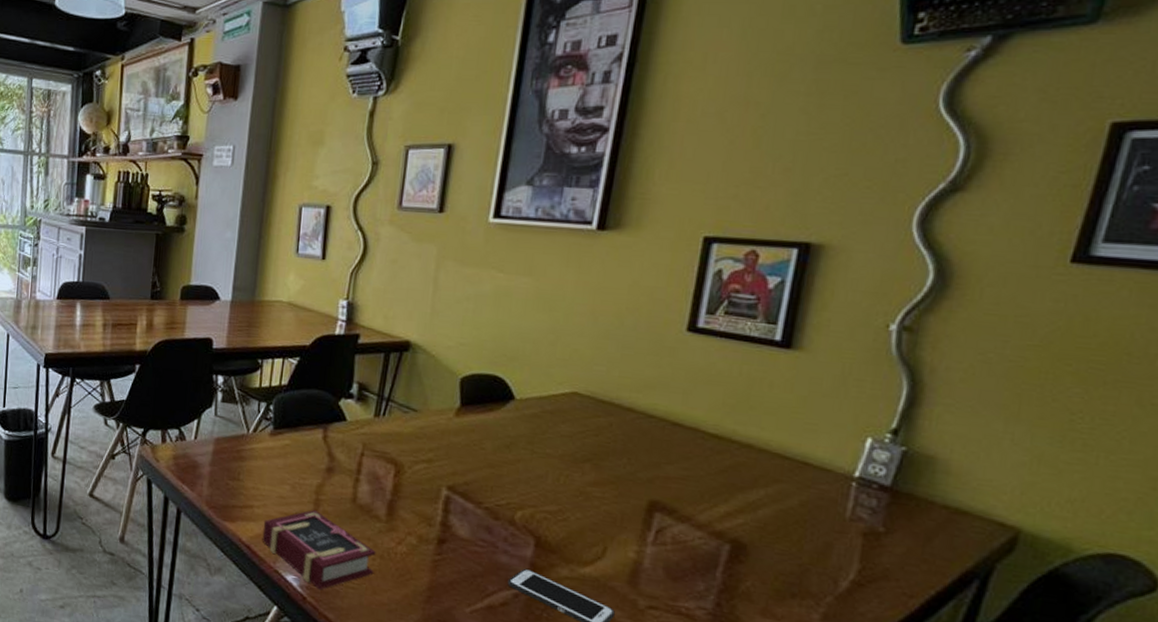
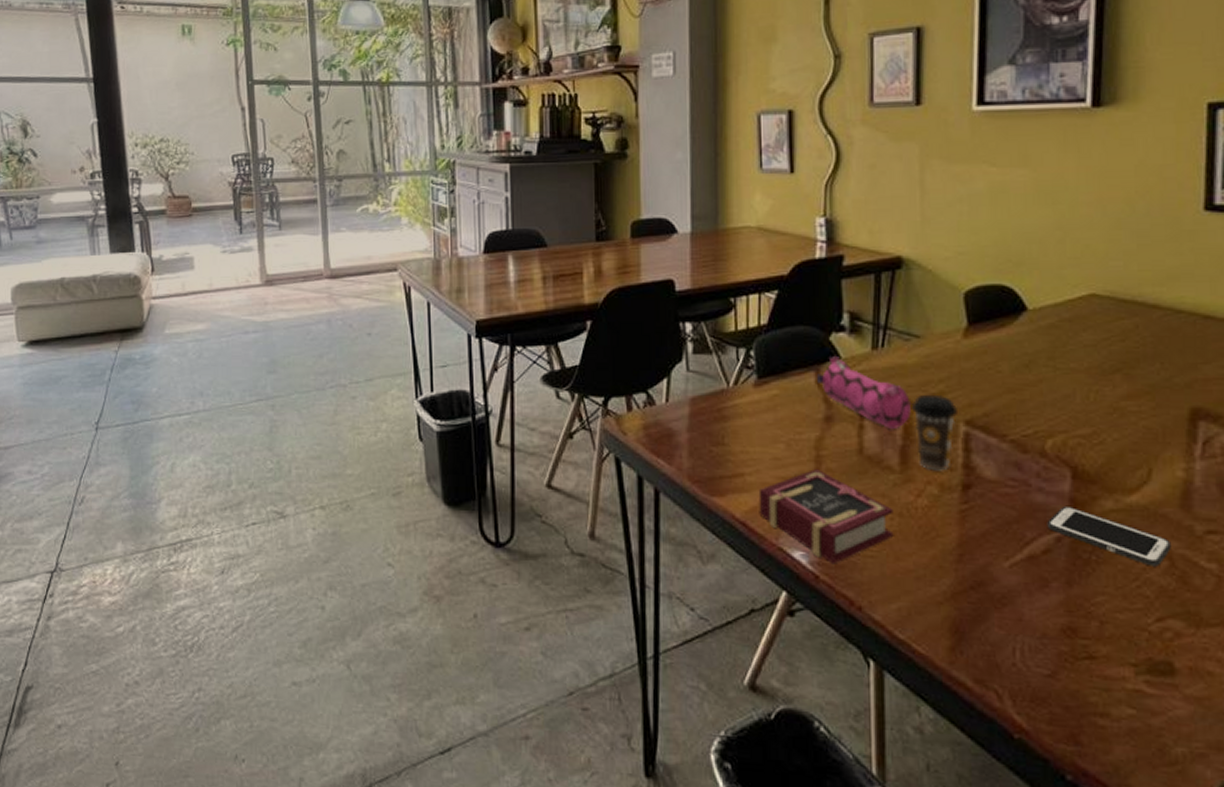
pencil case: none [323,419,403,486] -> present [816,357,912,430]
coffee cup: none [402,459,442,525] -> present [912,394,957,471]

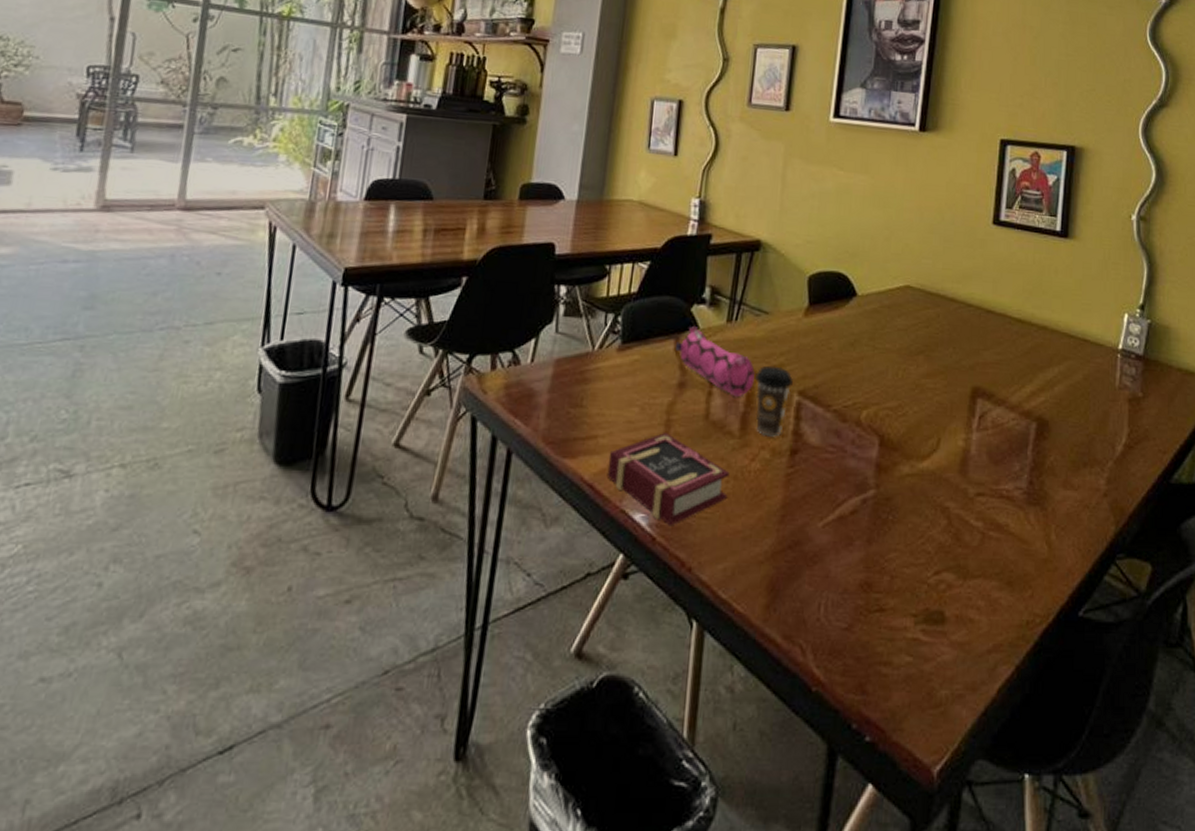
cell phone: present [1047,505,1171,567] -> none [856,470,950,525]

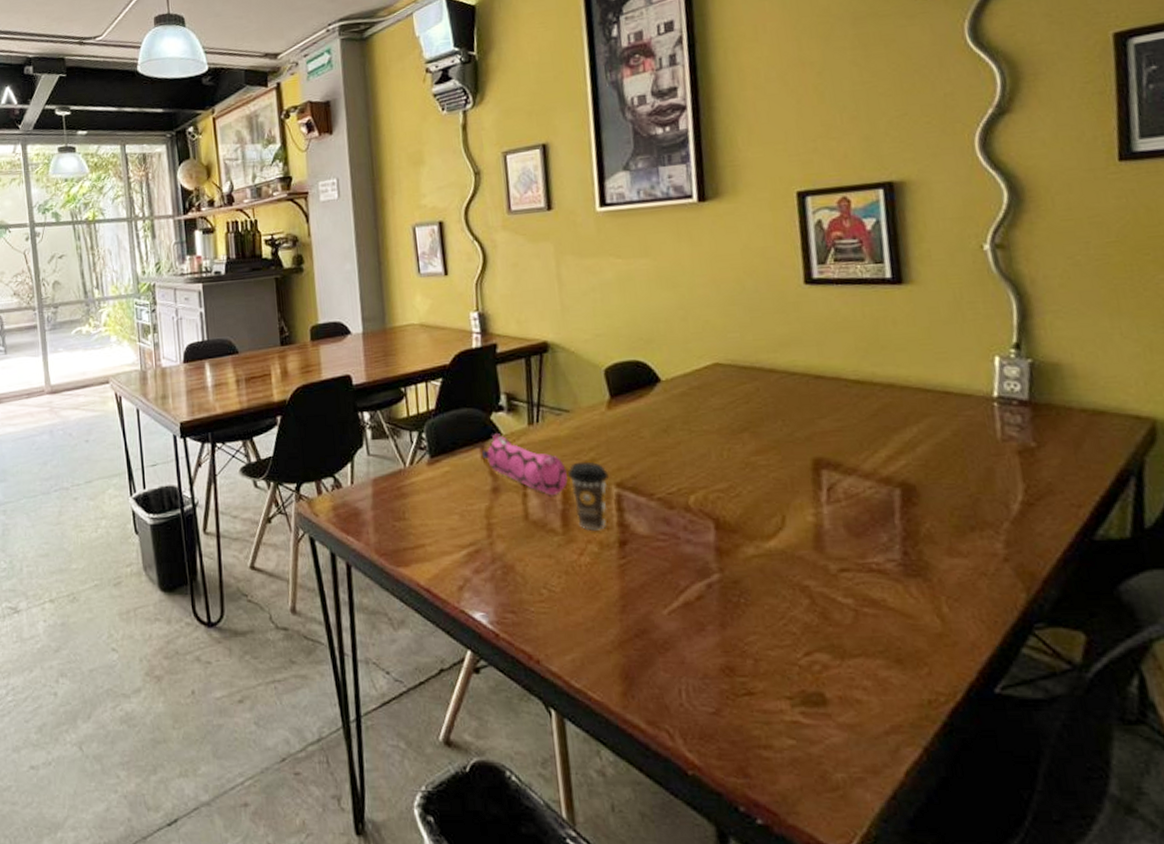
book: present [607,433,730,526] -> none [439,536,563,623]

